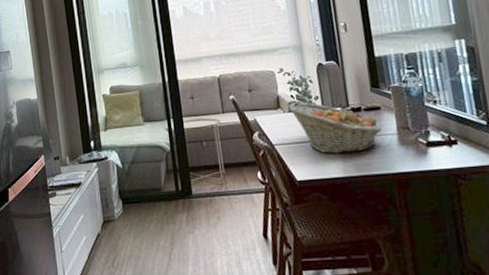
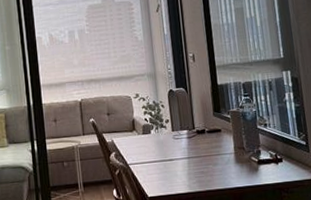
fruit basket: present [288,101,383,154] -> none [142,124,223,172]

